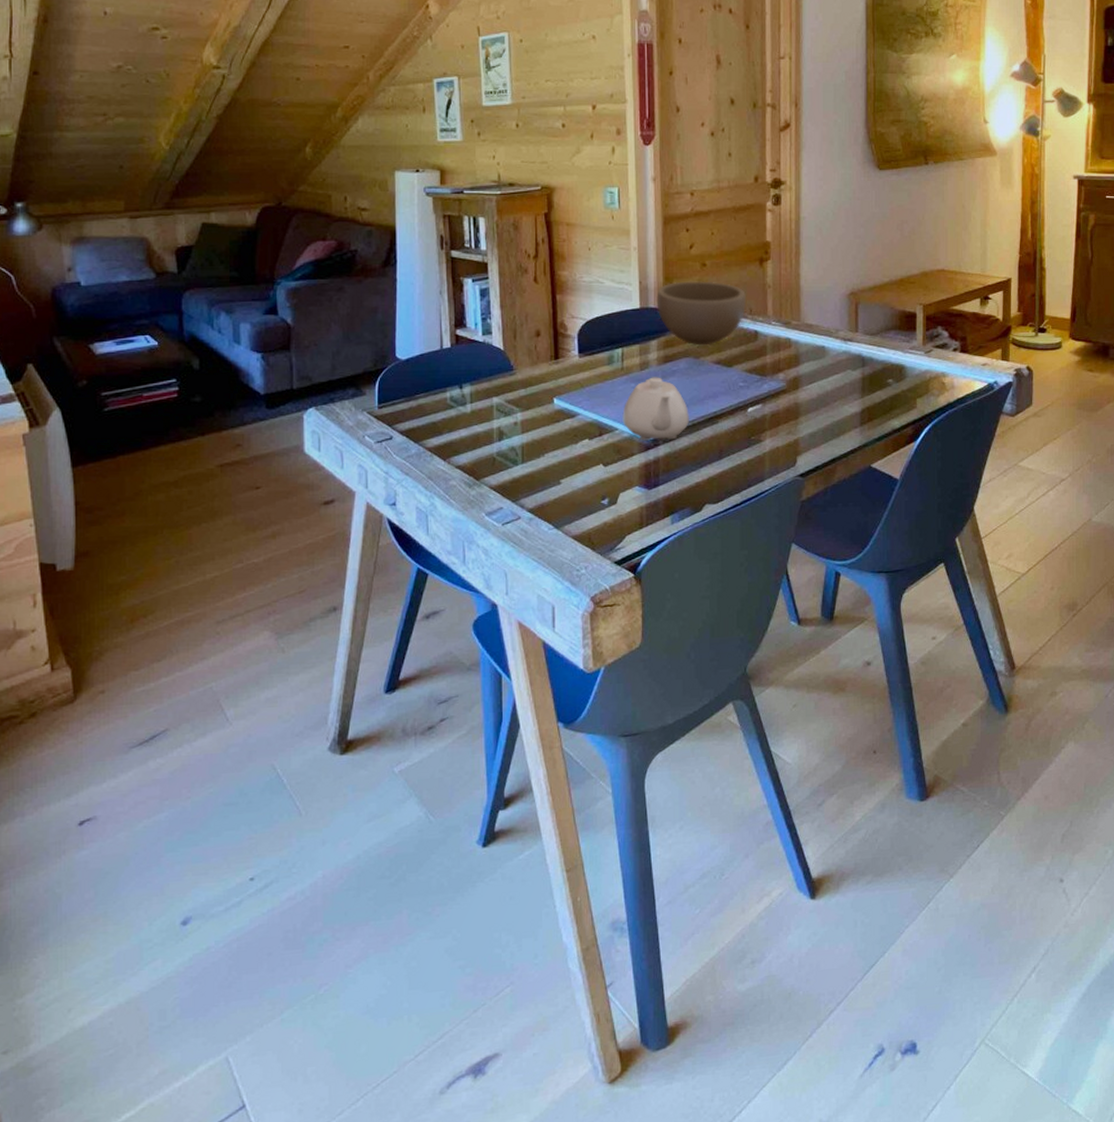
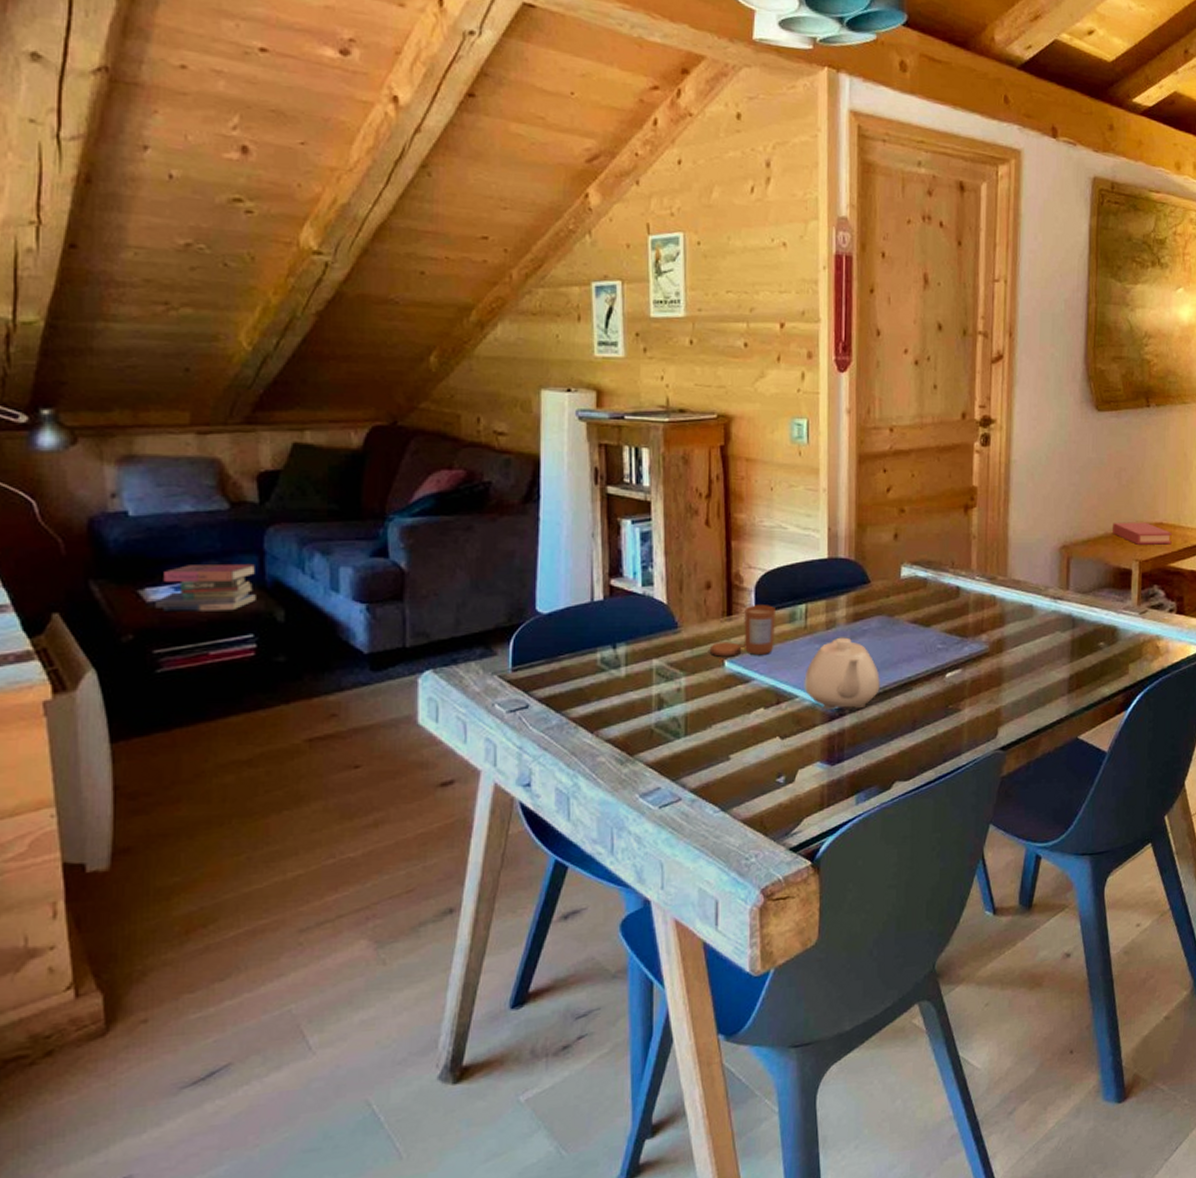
books: none [102,321,177,363] -> present [155,563,256,613]
candle: none [540,349,596,395] -> present [709,605,775,657]
bowl: present [656,281,746,346] -> none [847,529,948,602]
book: none [897,269,953,290] -> present [1113,522,1172,545]

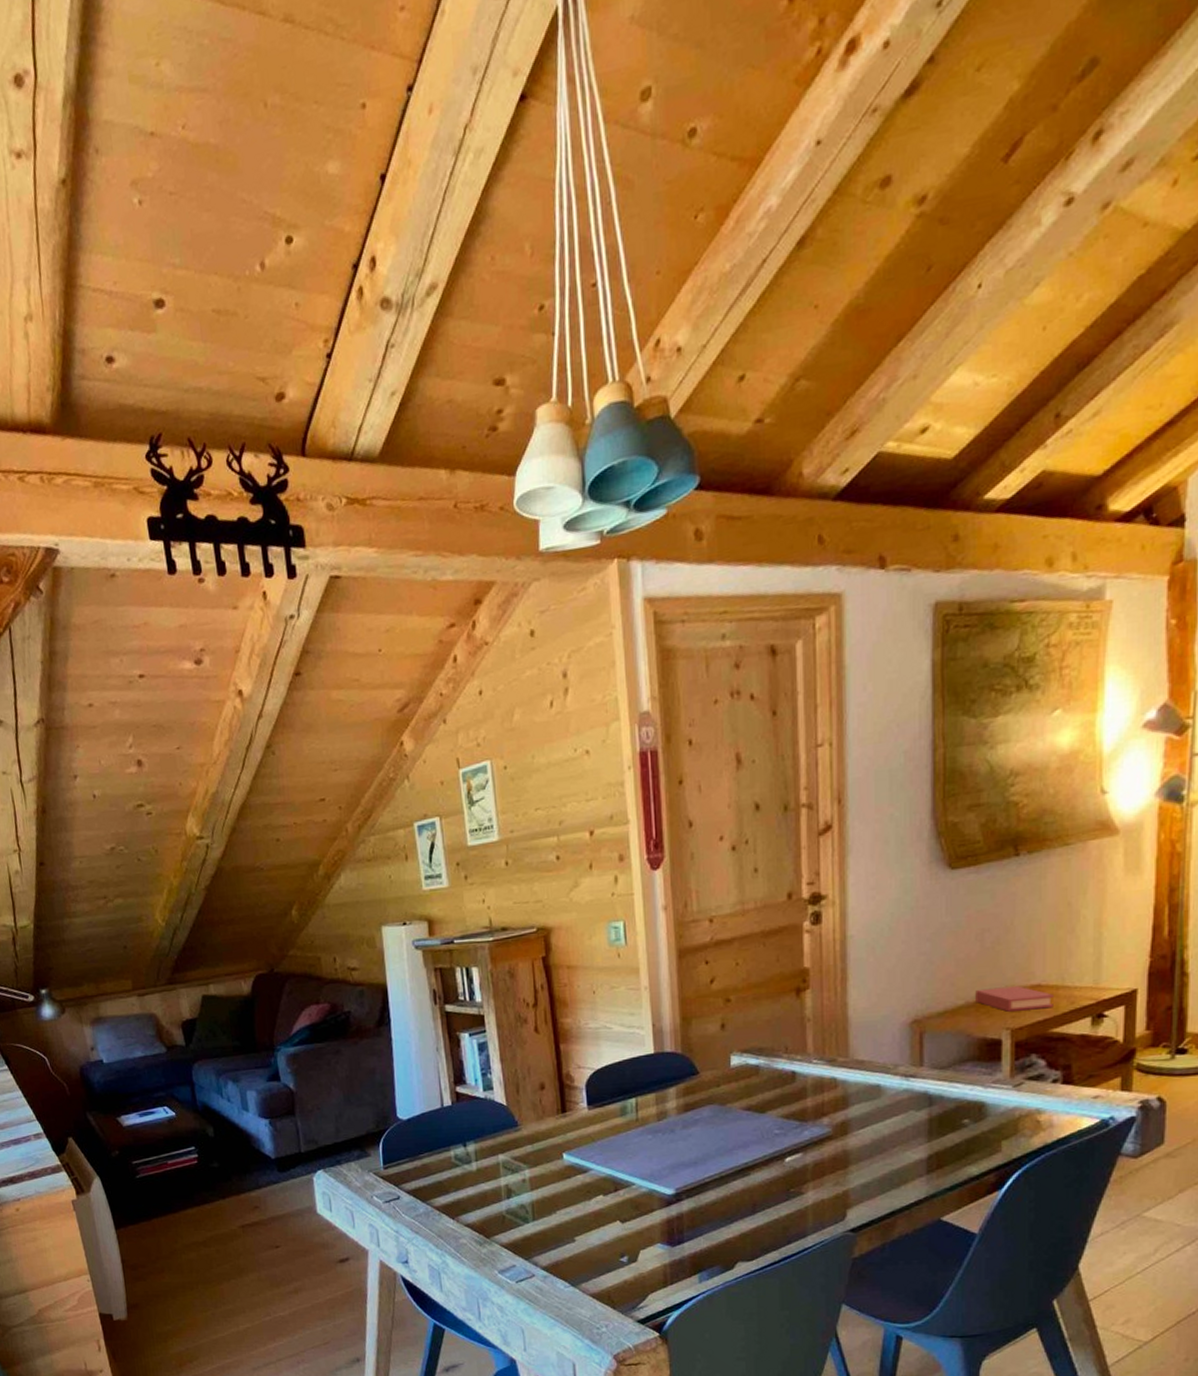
books: present [155,563,256,613] -> none [129,1092,193,1134]
candle: present [709,605,775,657] -> none [548,1101,608,1150]
teapot: present [804,637,881,710] -> none [639,1127,717,1196]

